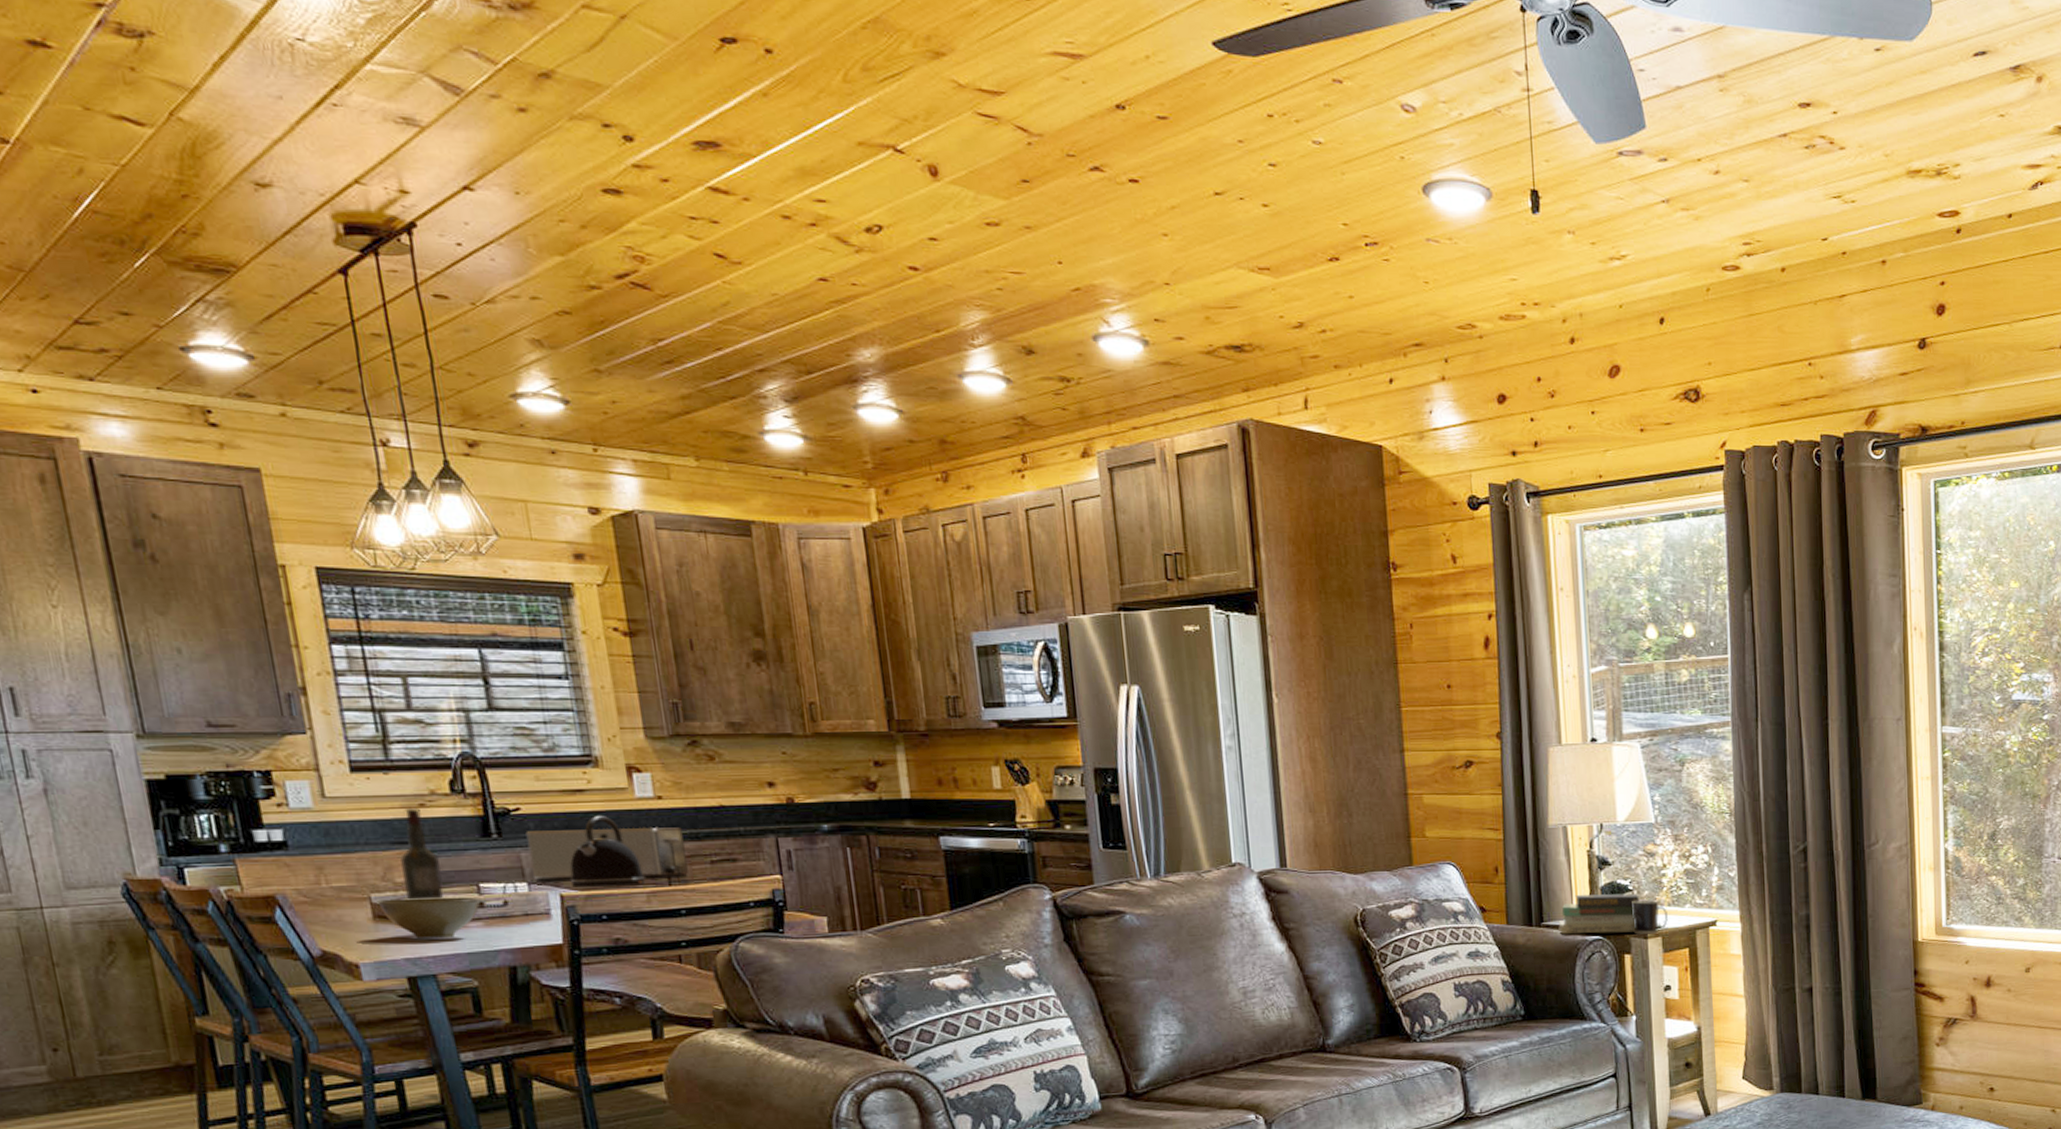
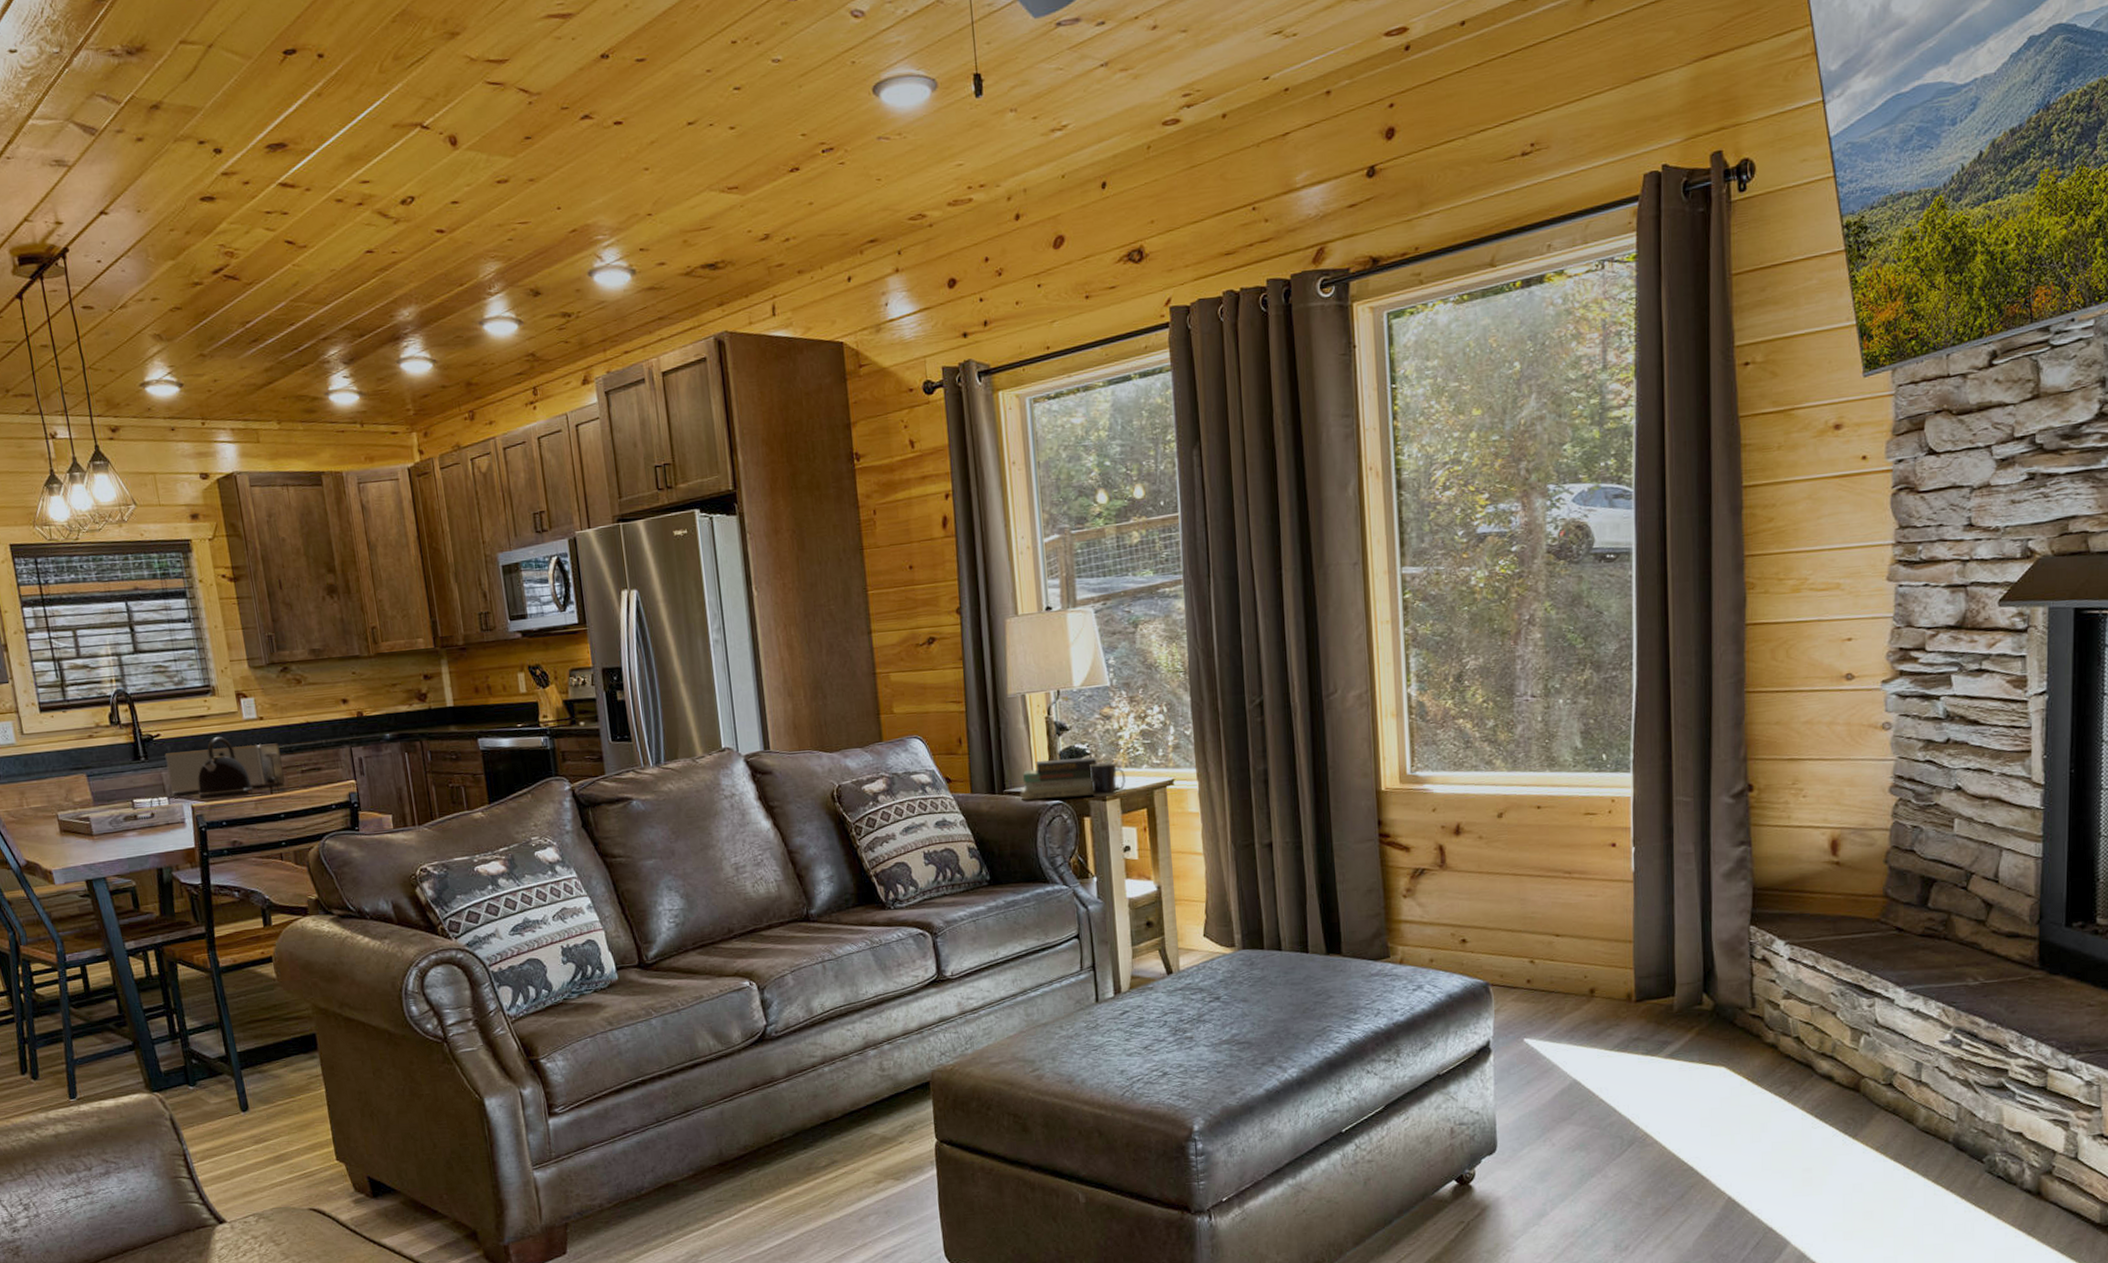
bowl: present [377,897,481,940] -> none [62,811,135,849]
wine bottle: present [400,807,445,900] -> none [77,738,109,816]

